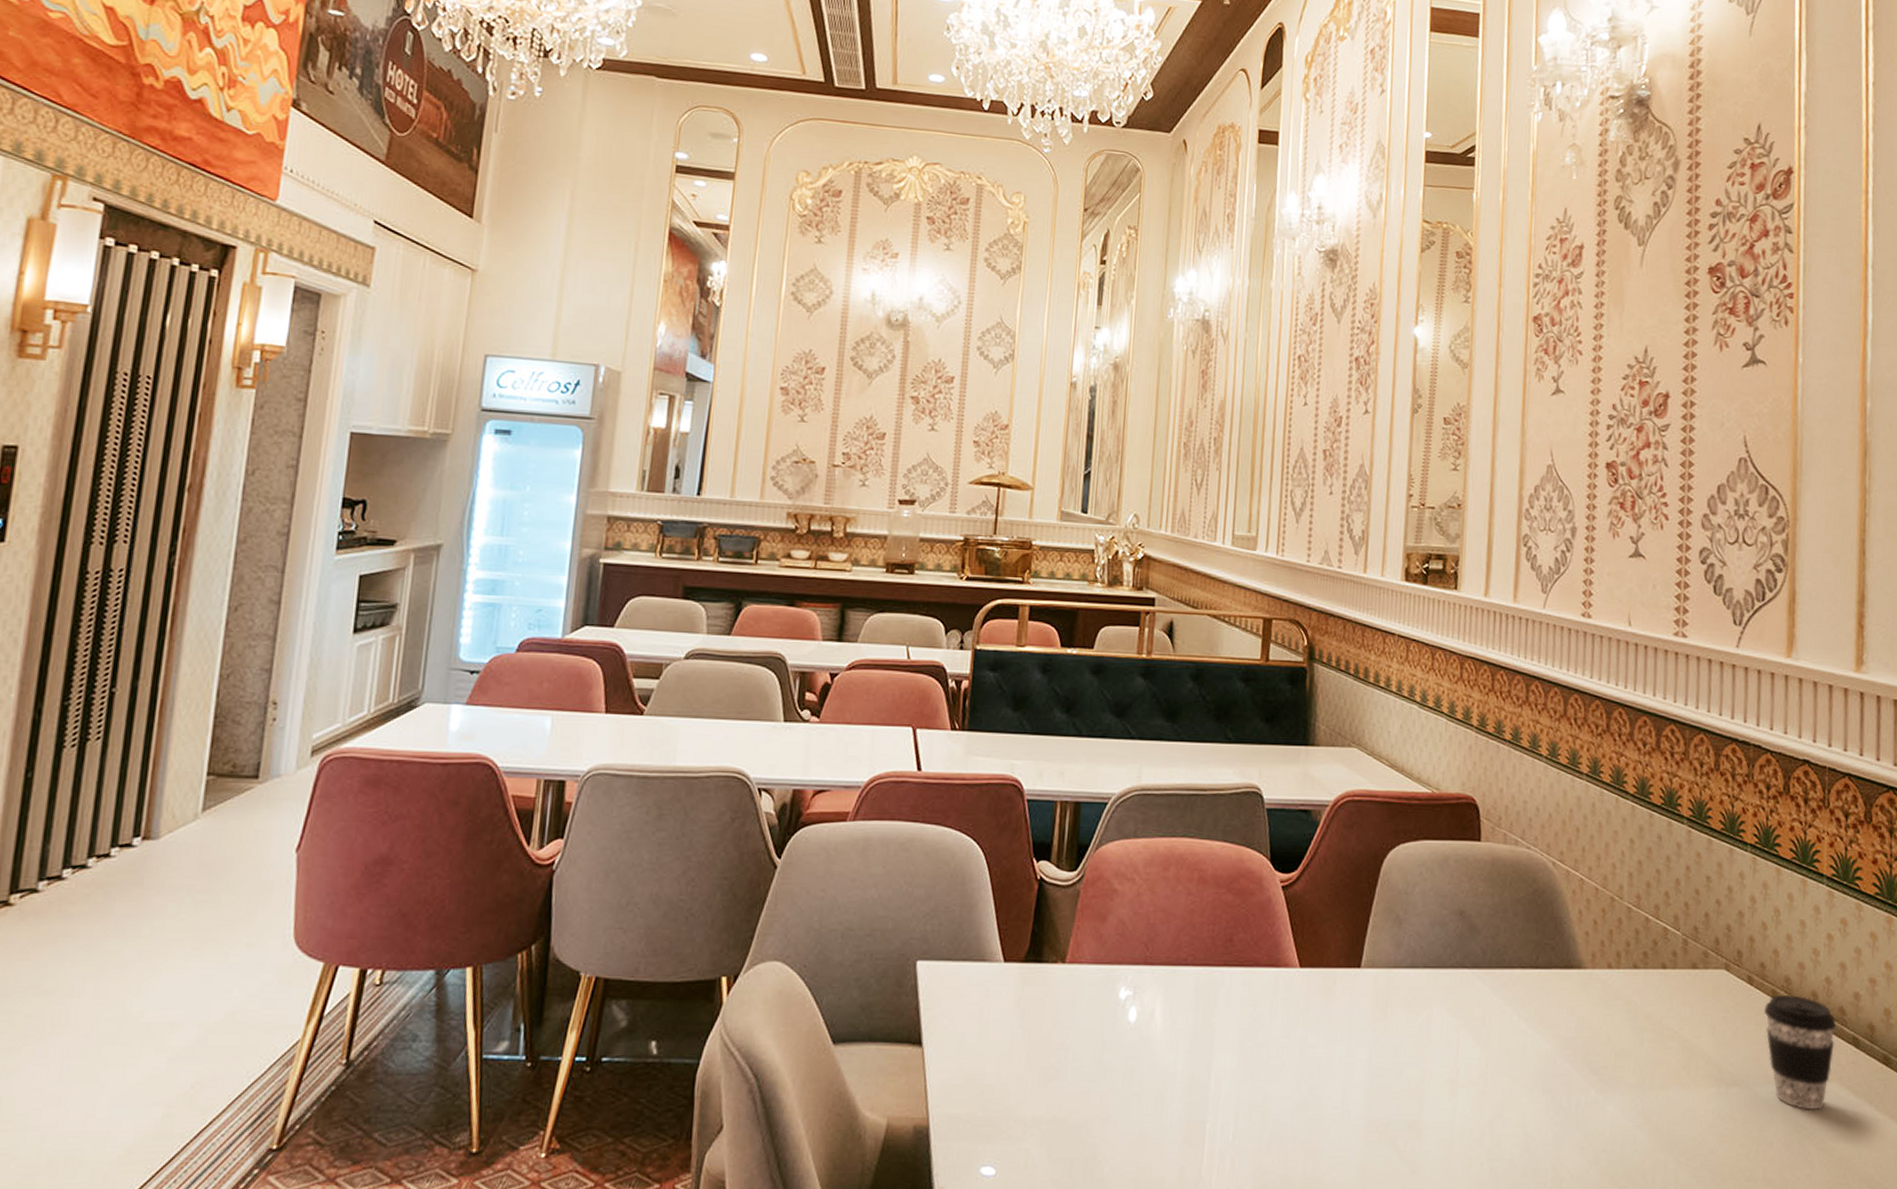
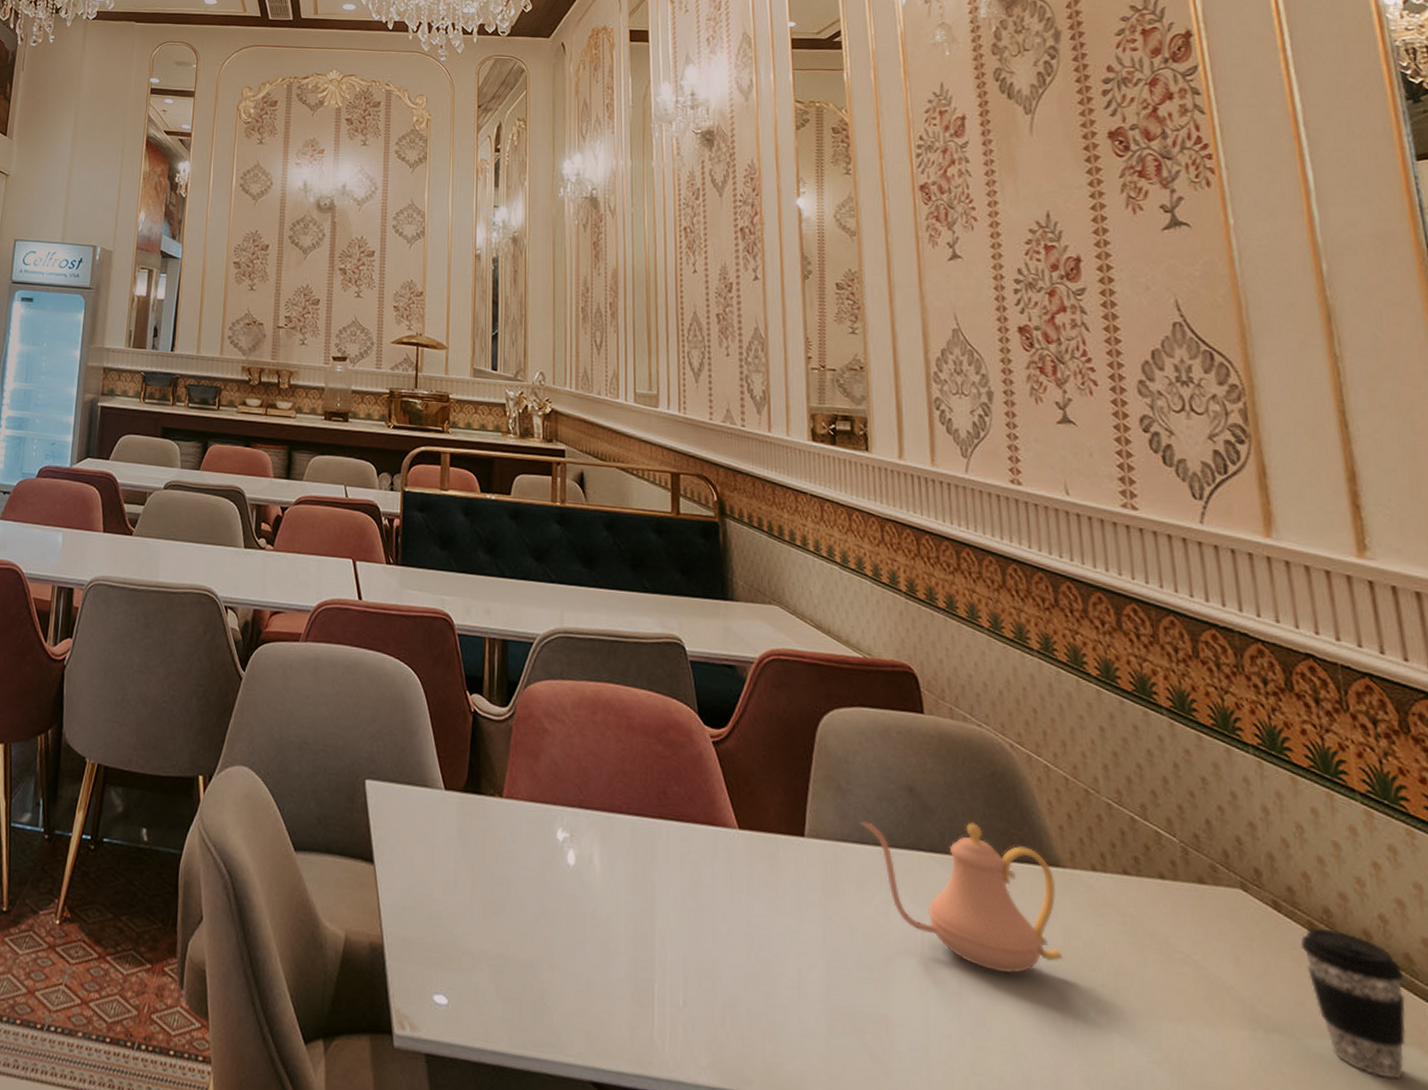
teapot: none [1413,938,1577,1069] -> present [860,821,1062,974]

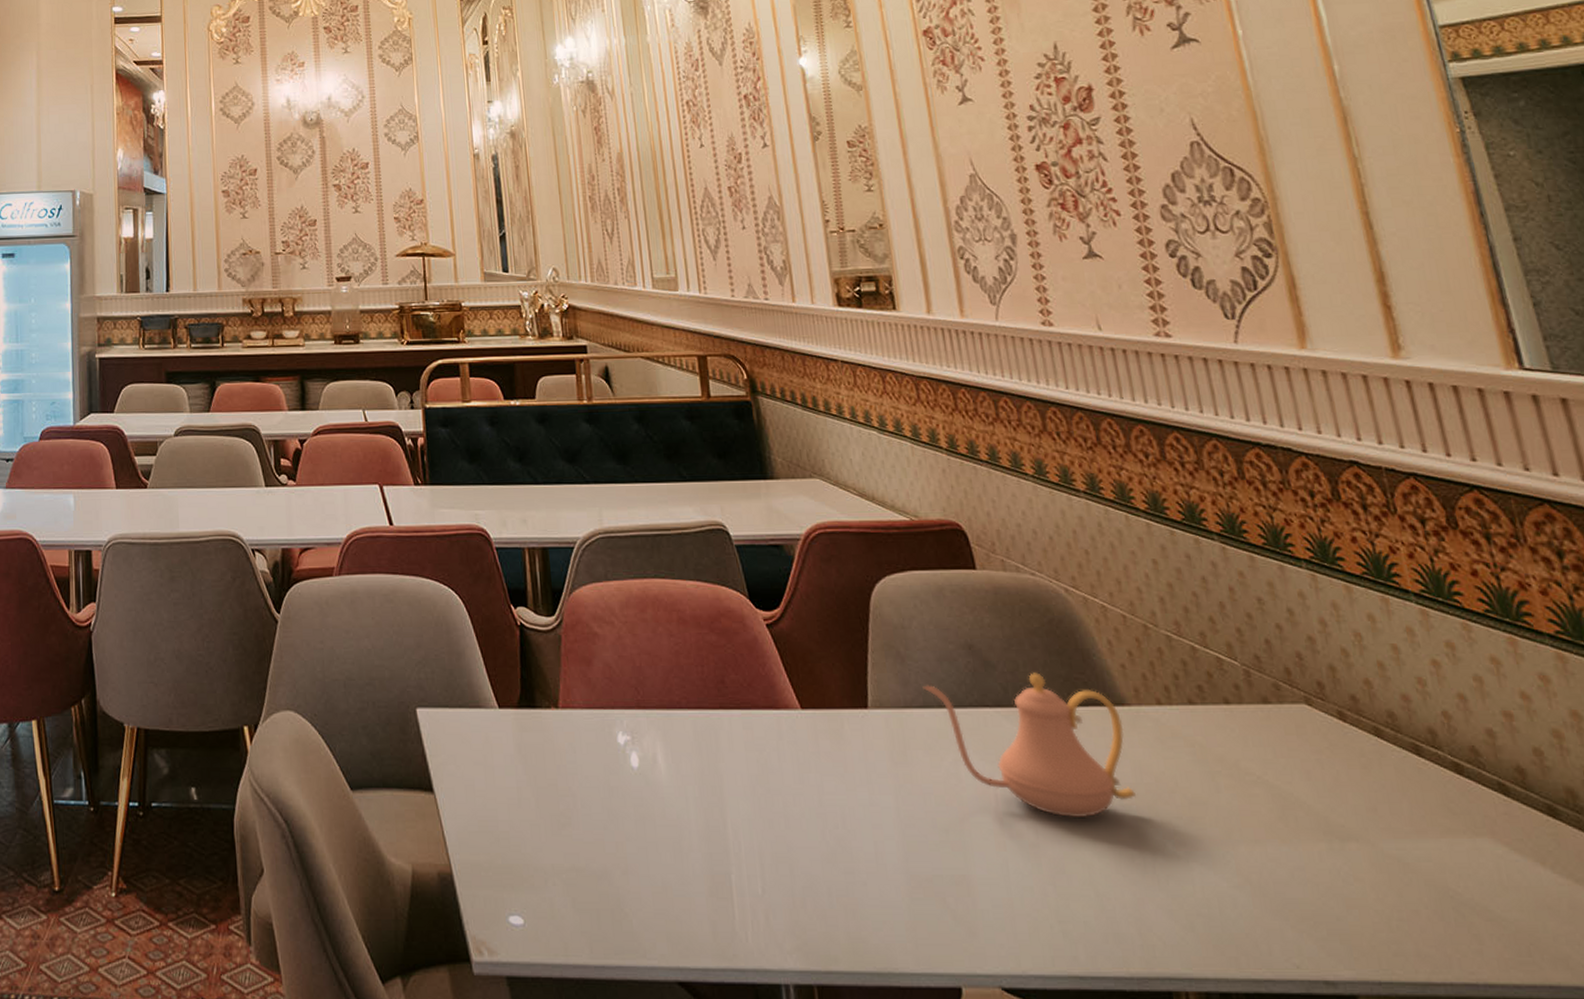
coffee cup: present [1300,927,1406,1079] -> none [1368,732,1478,871]

